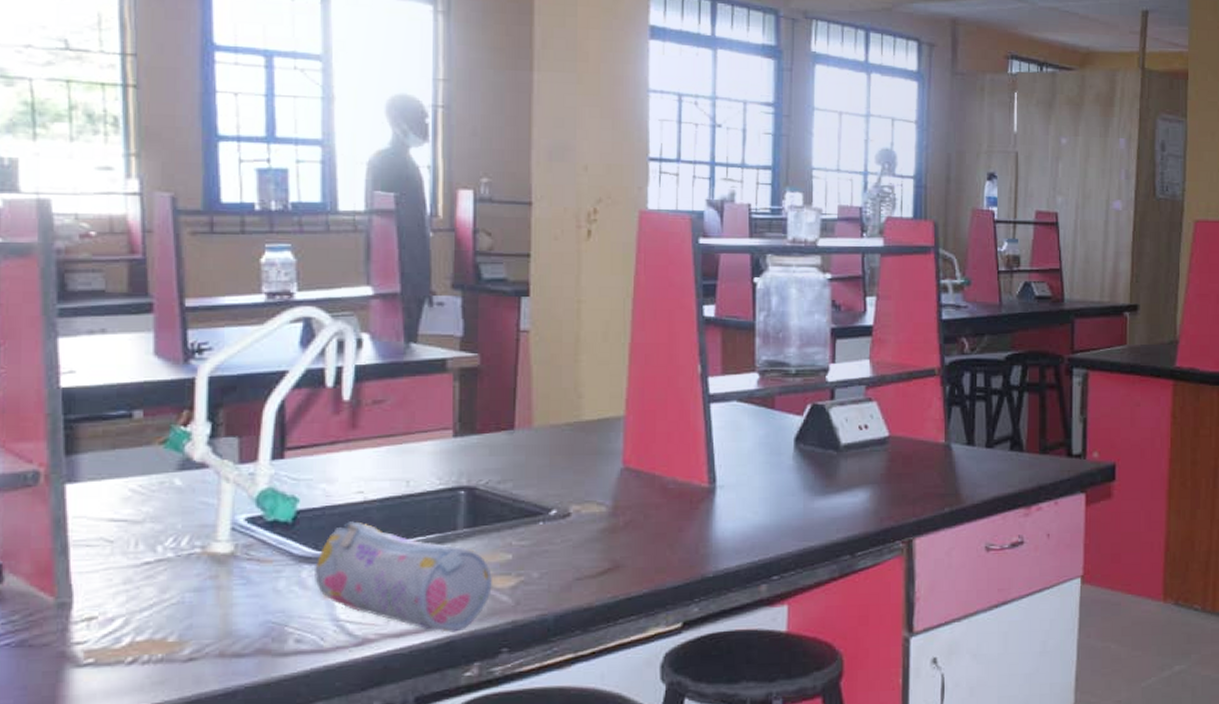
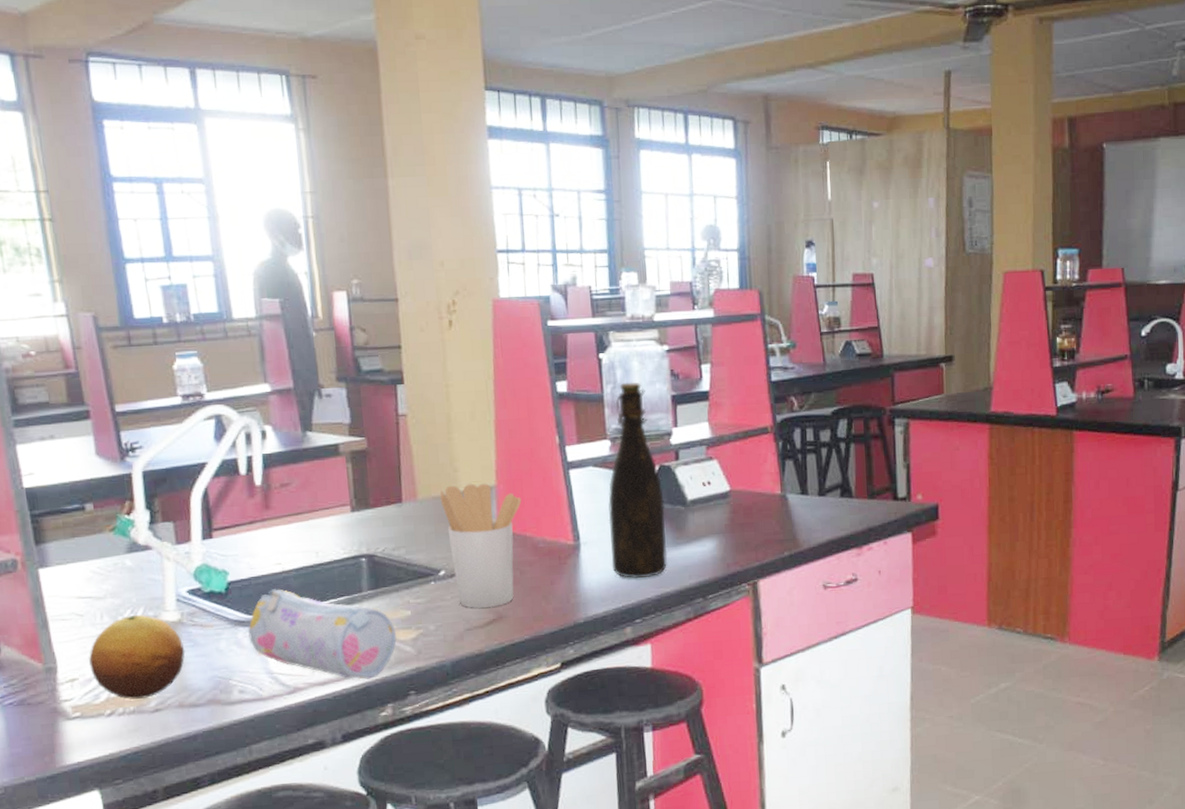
fruit: none [114,543,235,645] -> present [89,614,185,700]
utensil holder: none [559,413,653,555] -> present [439,483,522,608]
bottle: none [750,310,815,530] -> present [608,382,668,579]

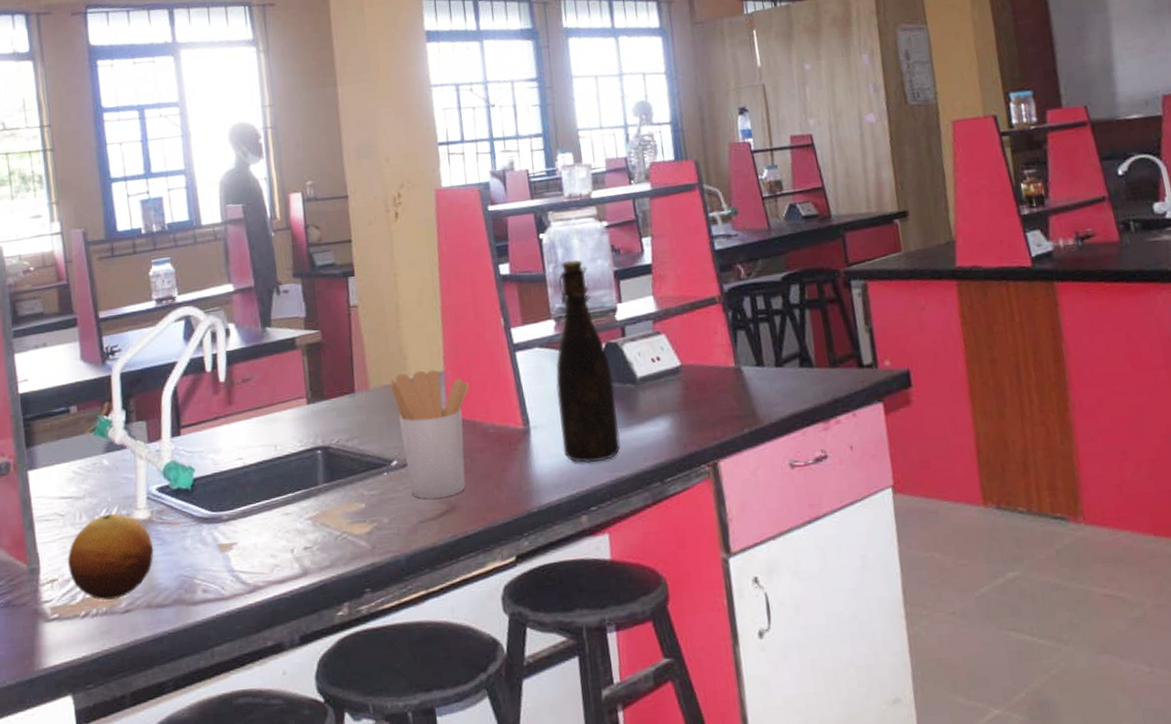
pencil case: present [247,589,398,680] -> none [210,484,353,577]

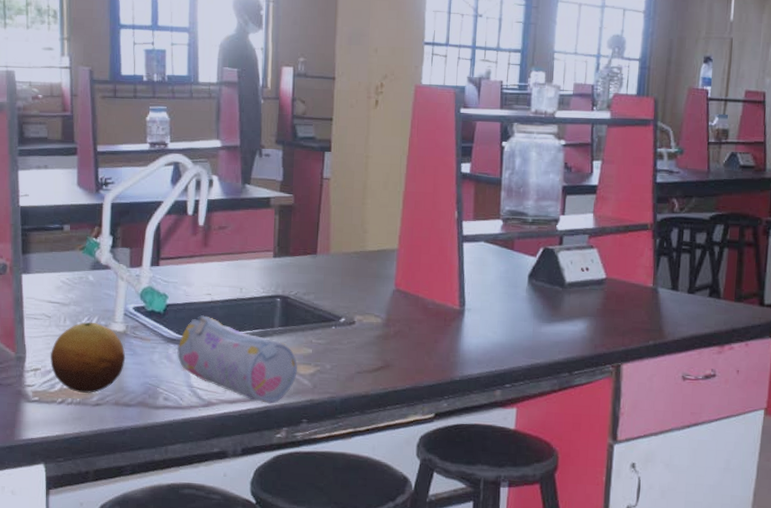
pencil case: none [210,484,353,577] -> present [176,315,298,404]
utensil holder: present [390,369,470,499] -> none [349,244,418,356]
bottle: present [556,260,620,464] -> none [490,170,545,348]

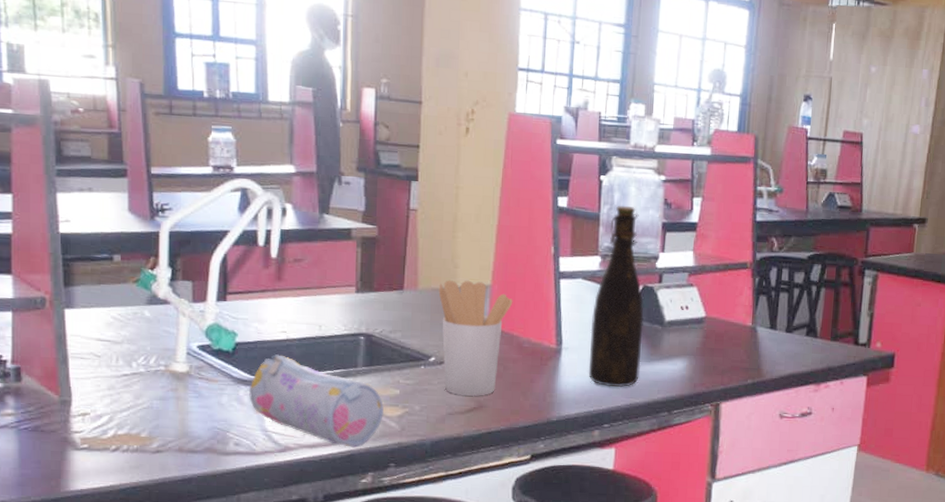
fruit: present [51,322,126,393] -> none [102,361,190,439]
utensil holder: none [349,244,418,356] -> present [438,280,513,396]
bottle: none [490,170,545,348] -> present [588,205,644,387]

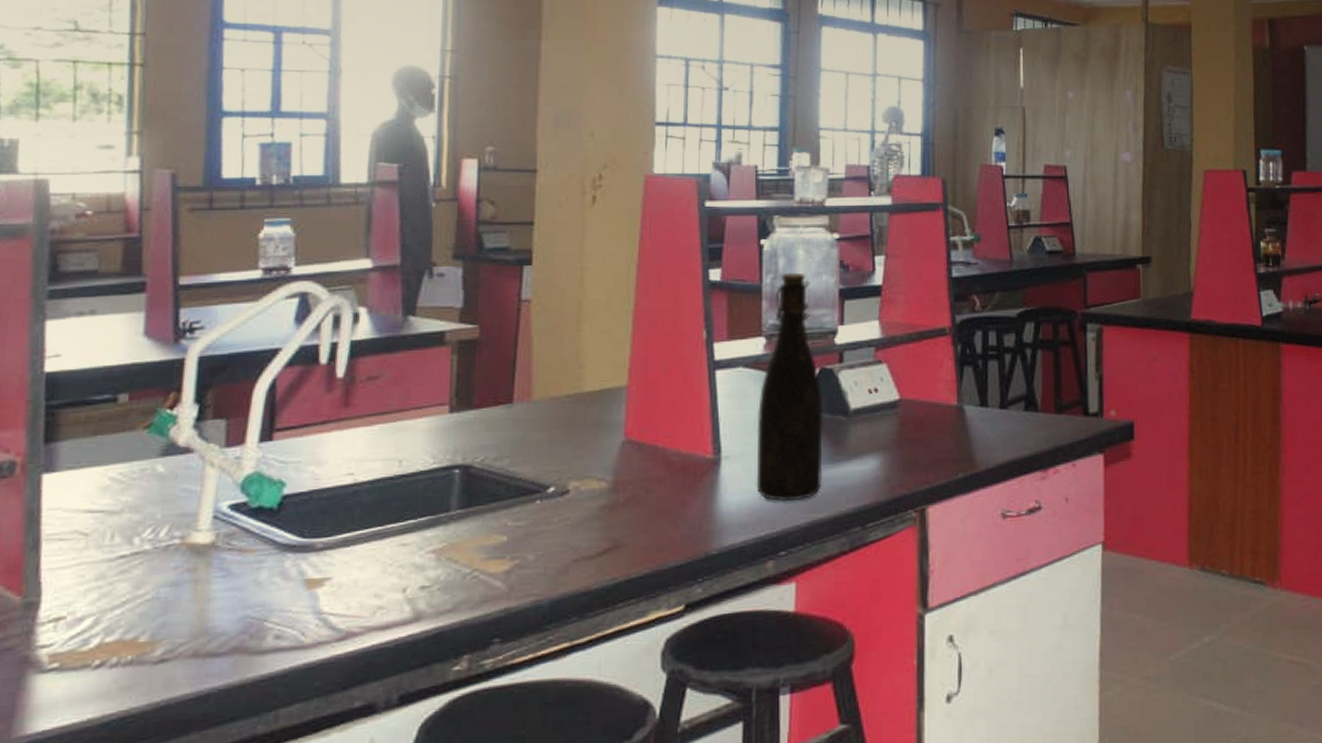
pencil case: present [248,354,385,448] -> none [297,505,486,623]
utensil holder: present [438,280,513,396] -> none [559,383,656,534]

